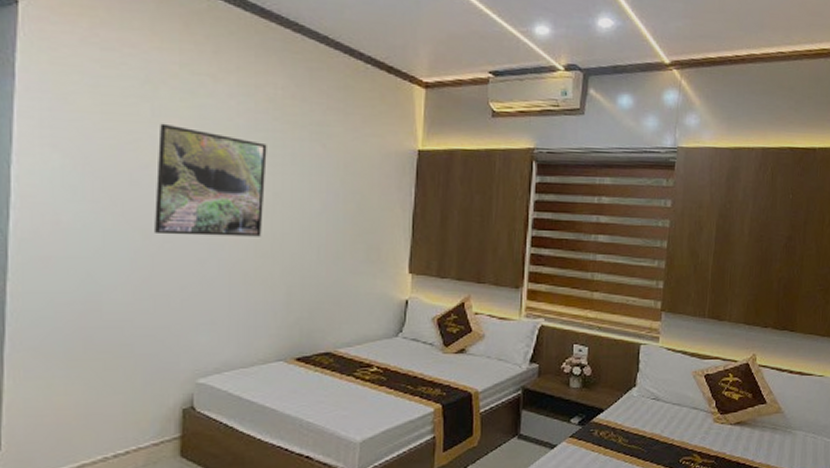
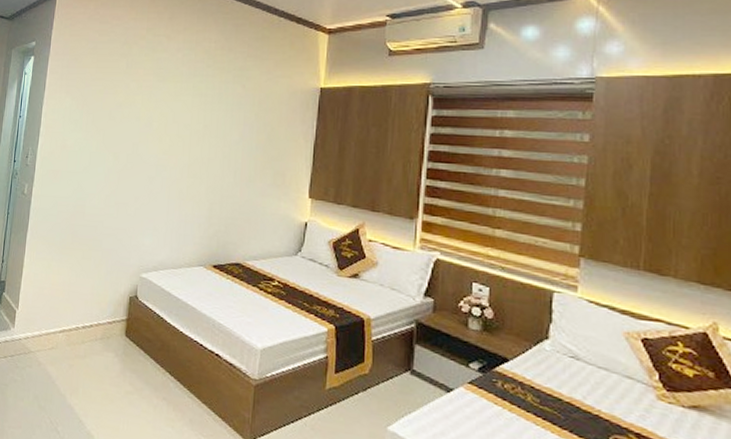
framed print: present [155,123,267,237] -> none [122,73,202,161]

